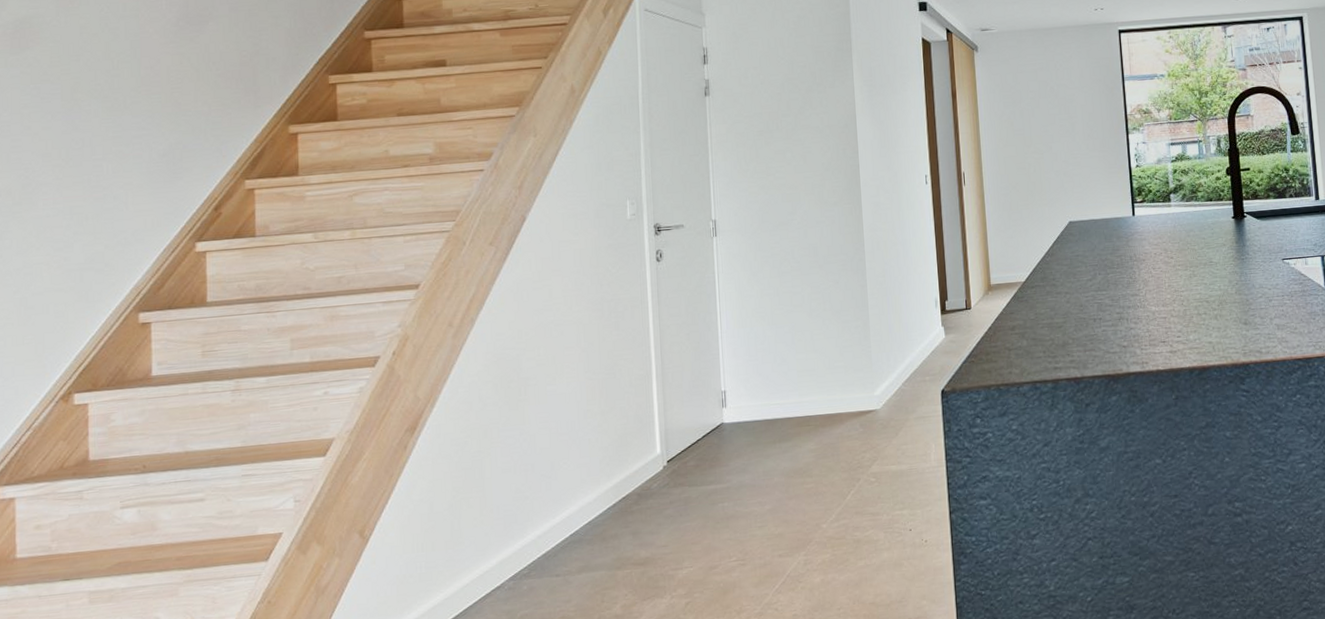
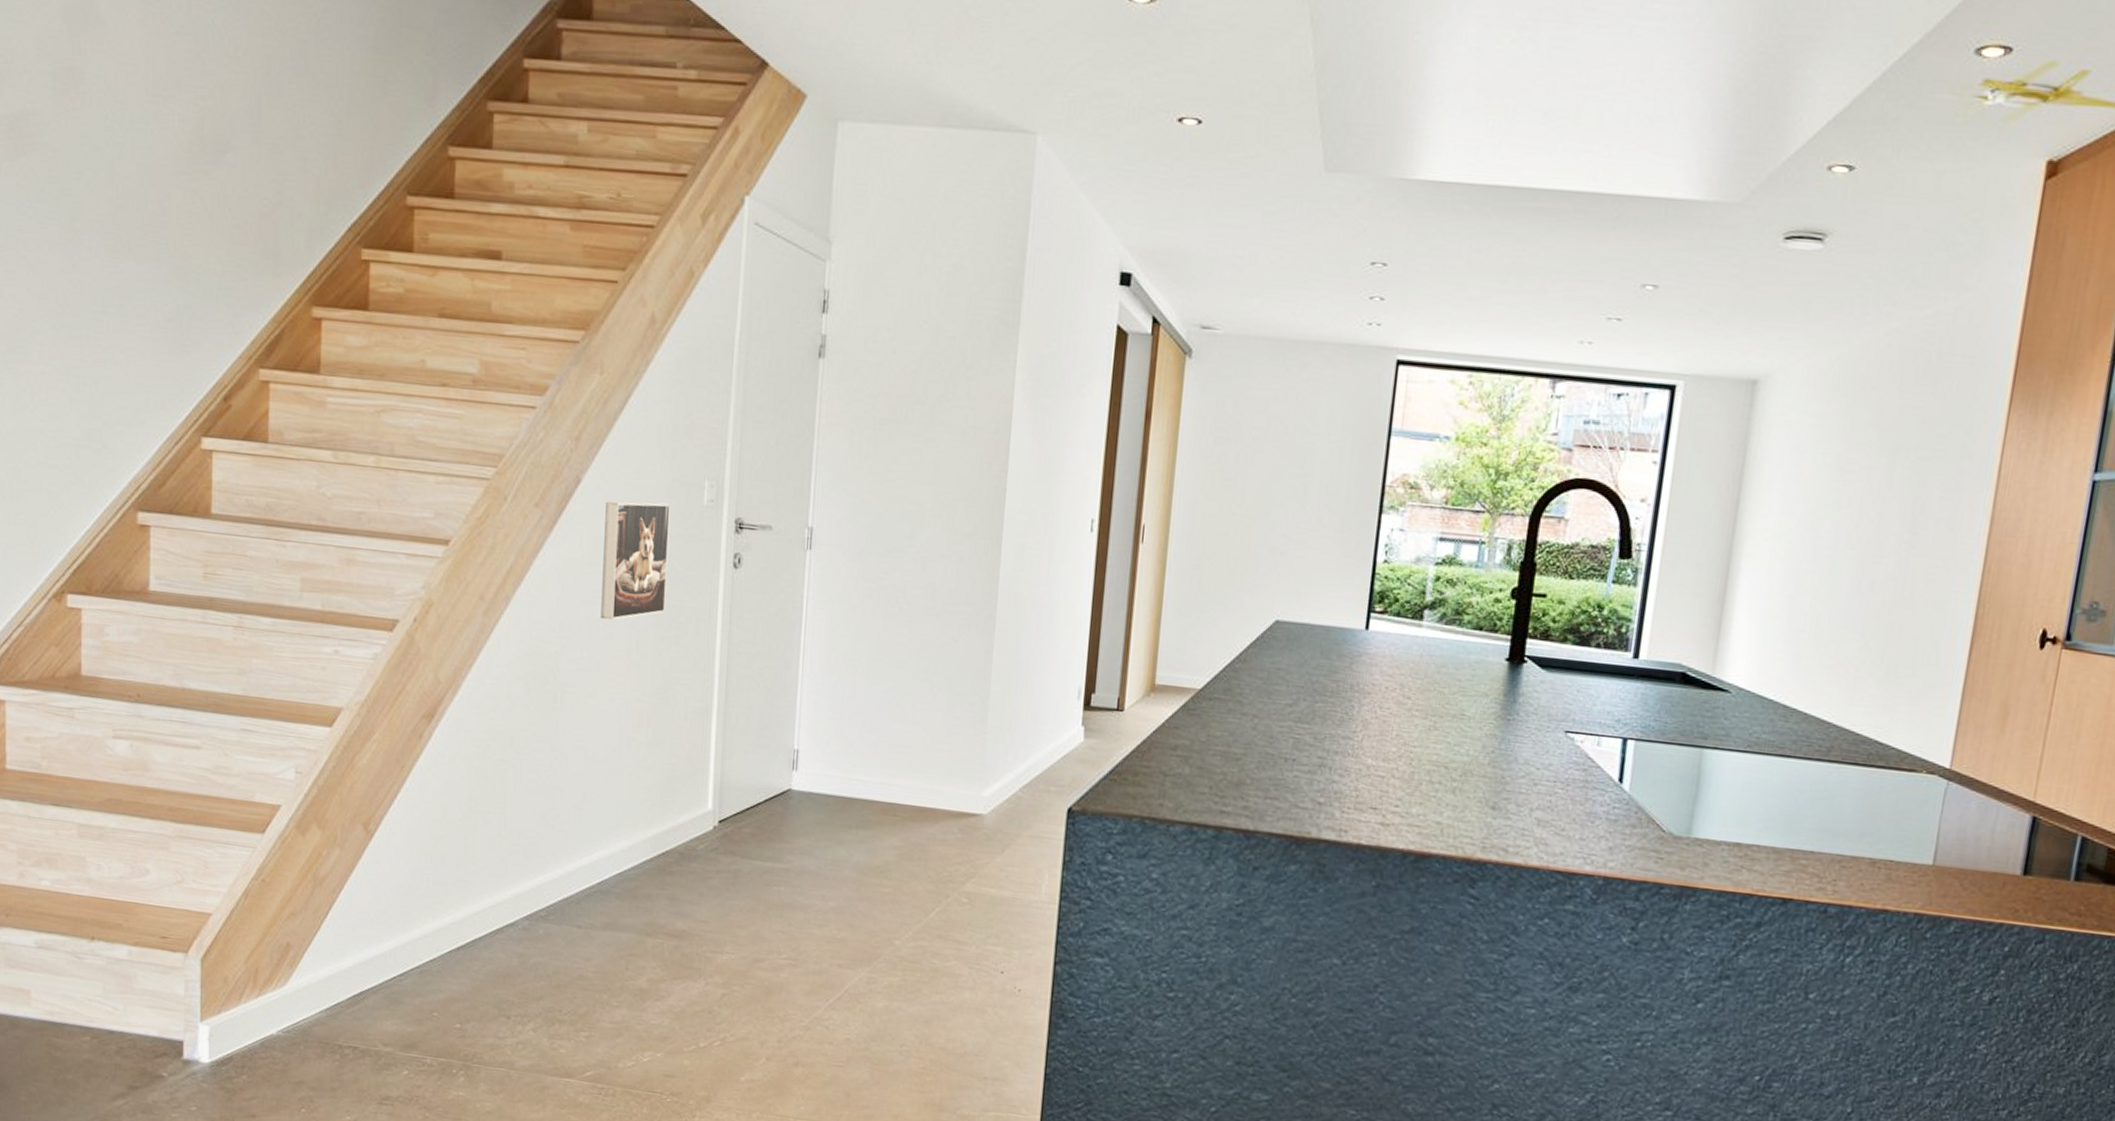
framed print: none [548,223,605,322] -> present [601,501,671,621]

